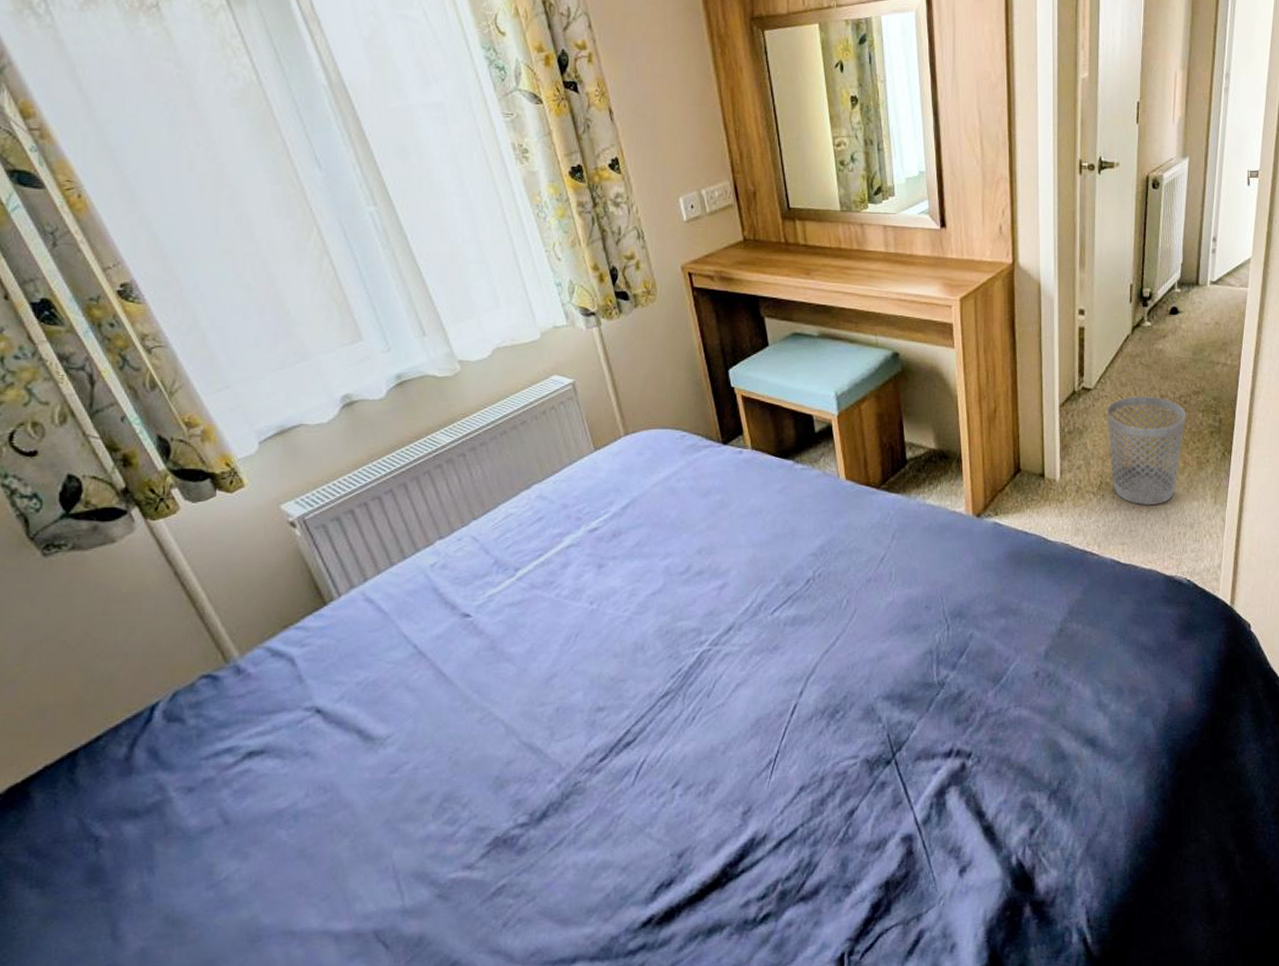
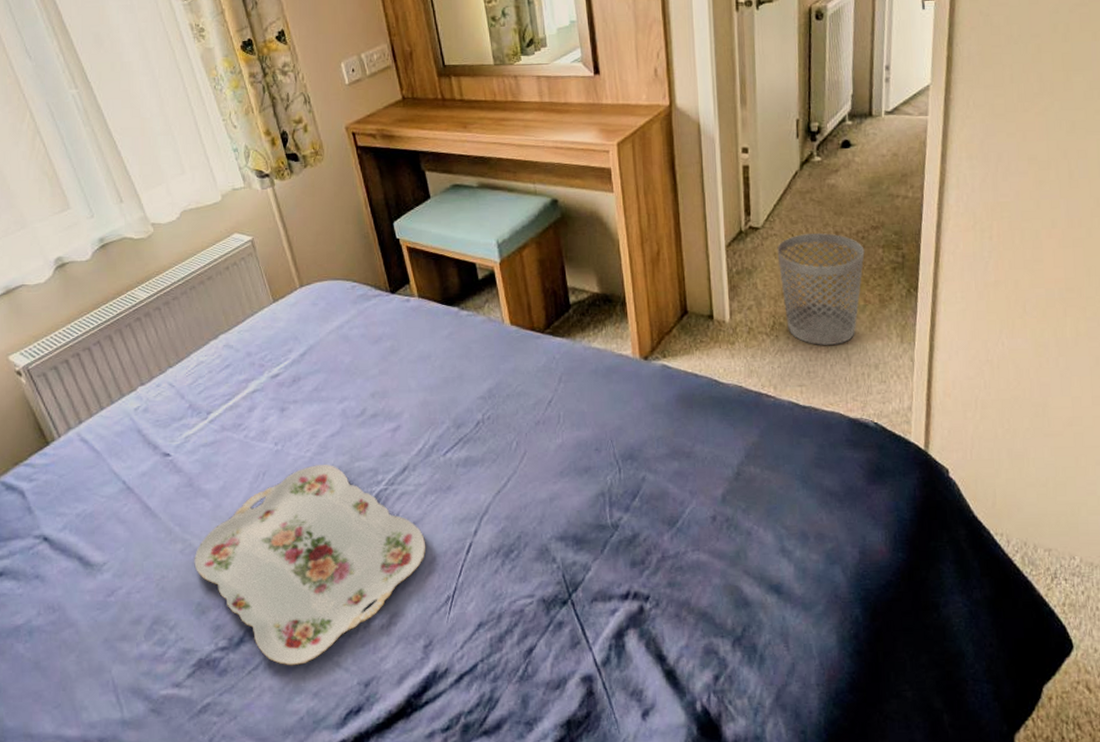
serving tray: none [493,625,749,840] -> present [194,465,426,666]

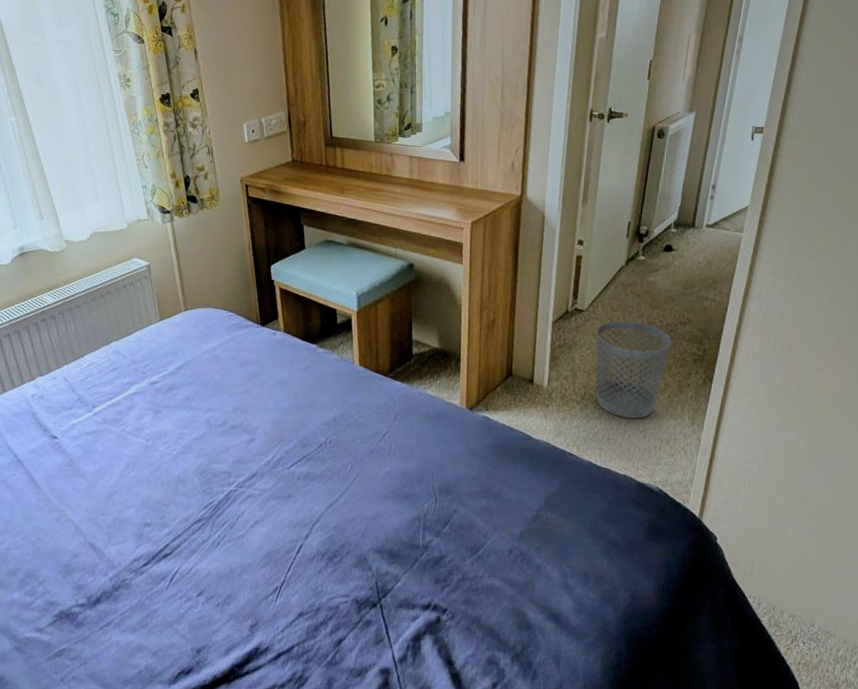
serving tray: present [194,465,426,666] -> none [66,462,264,628]

